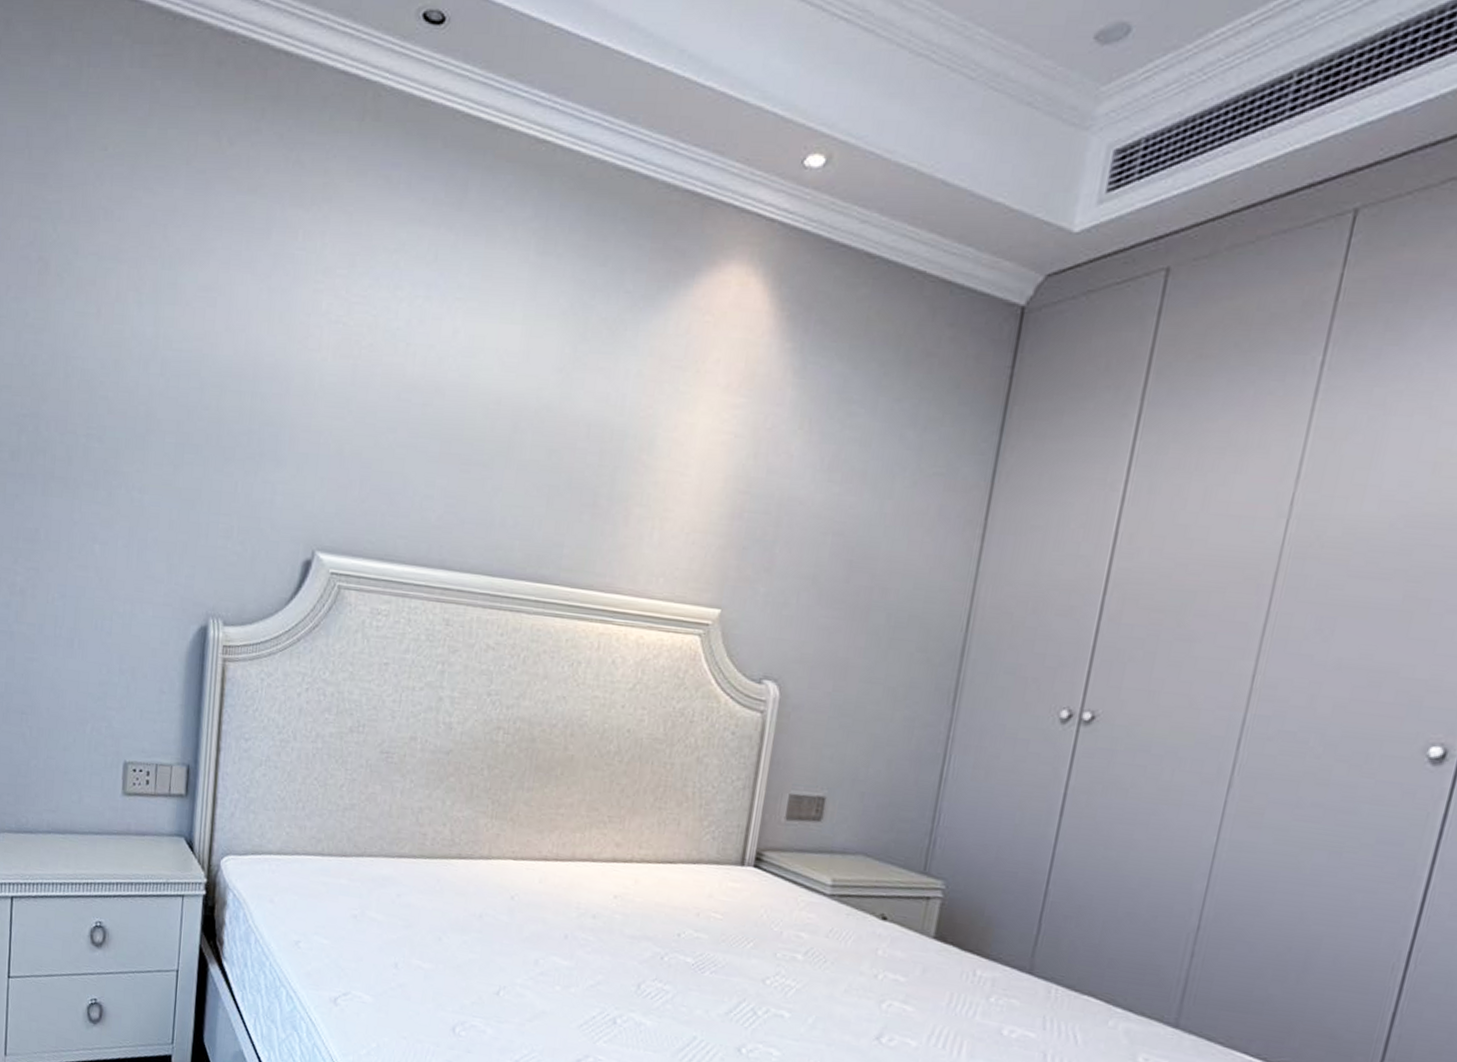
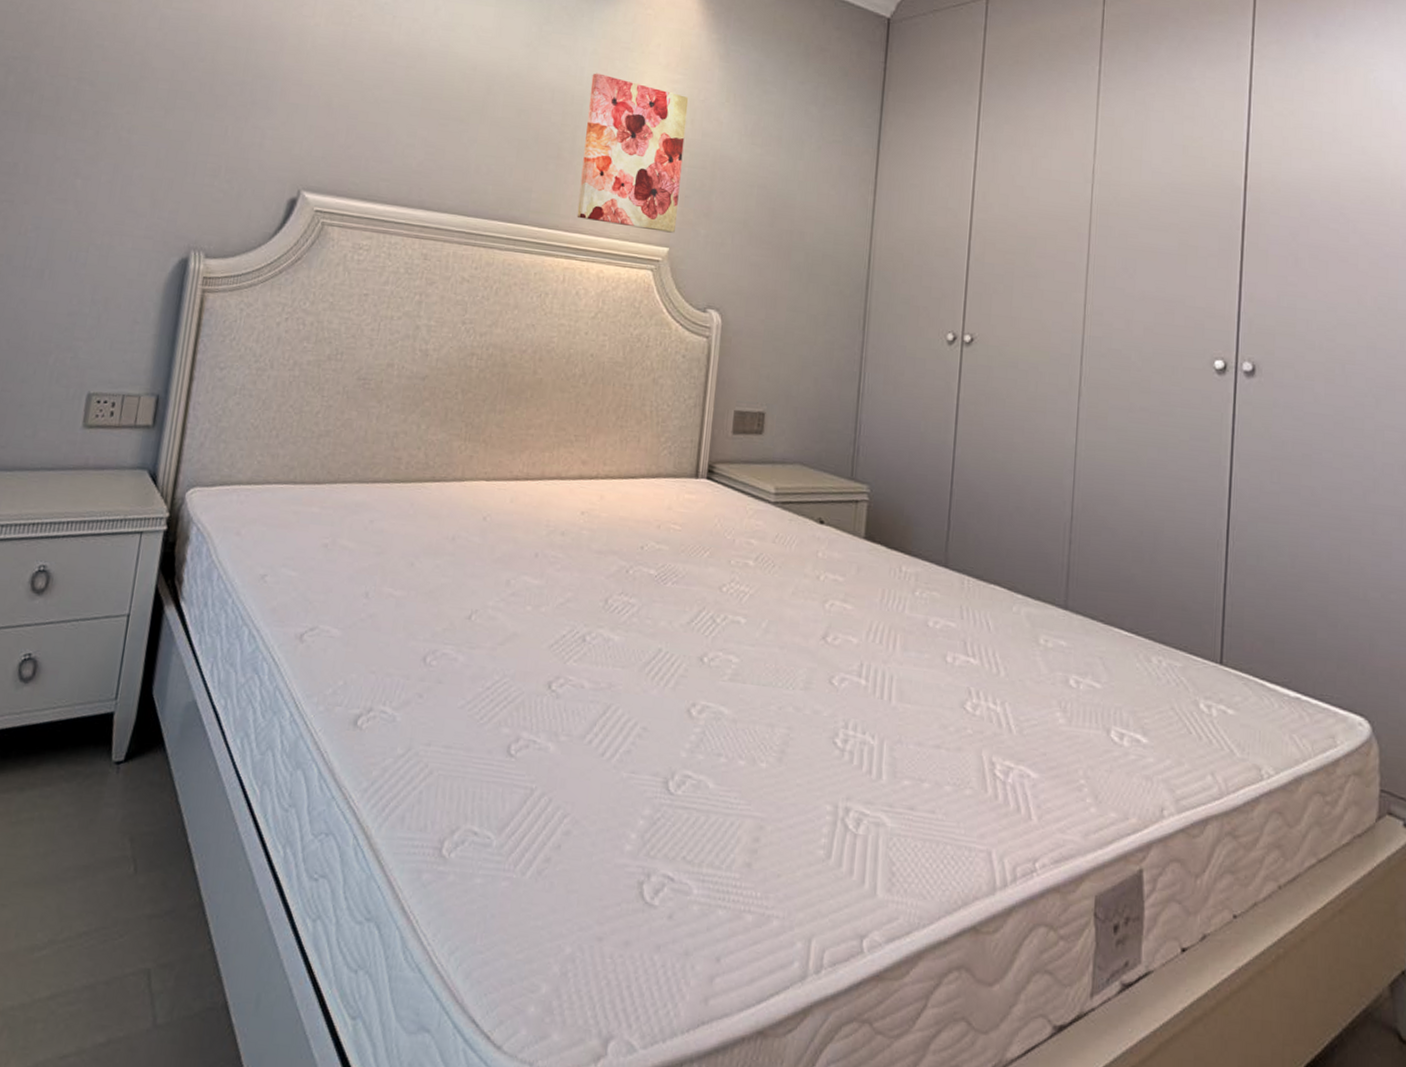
wall art: none [614,400,753,592] -> present [576,73,689,233]

